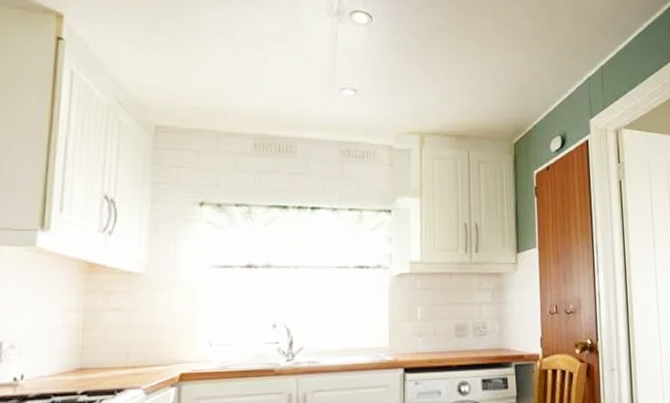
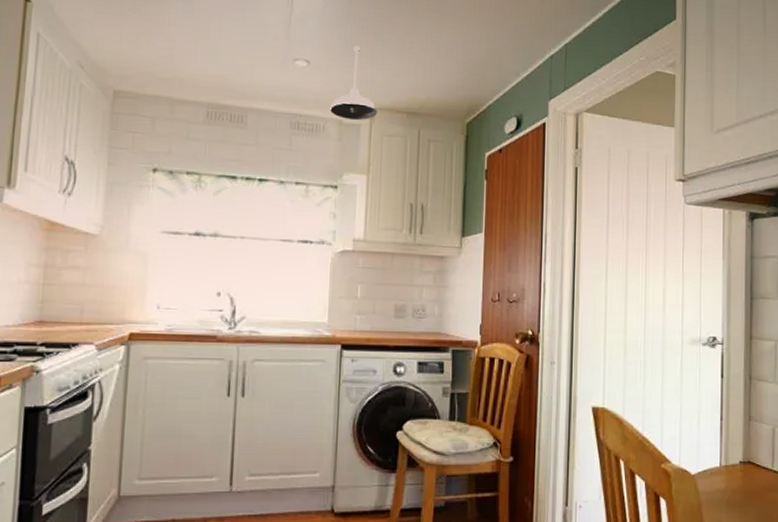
pendant light: none [380,74,427,146] -> present [330,46,378,121]

